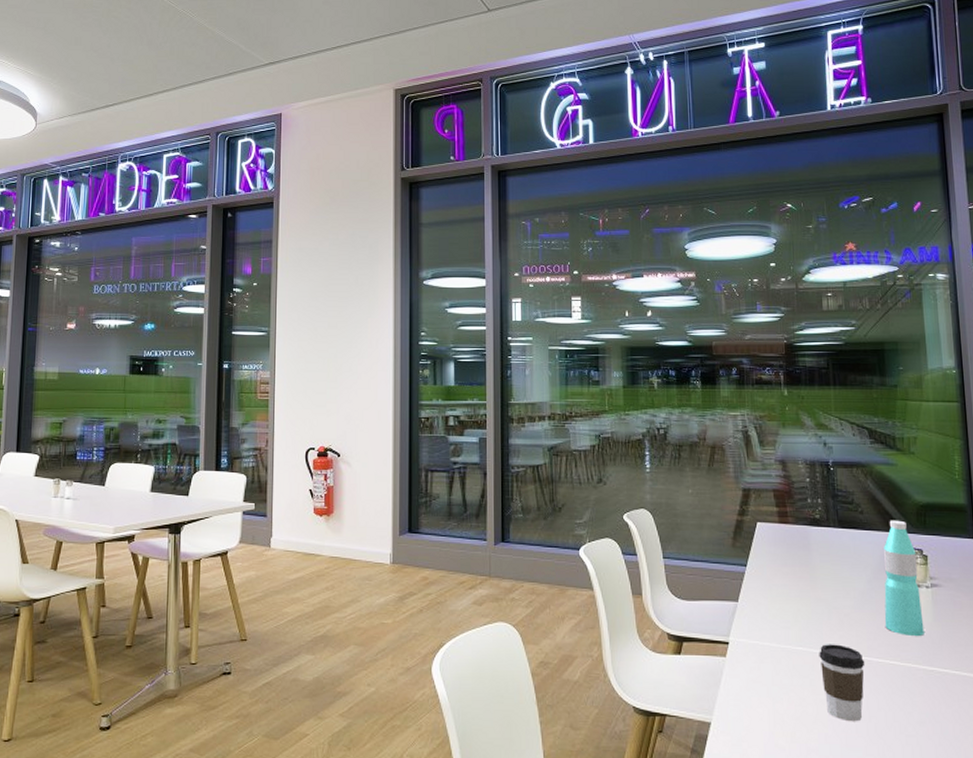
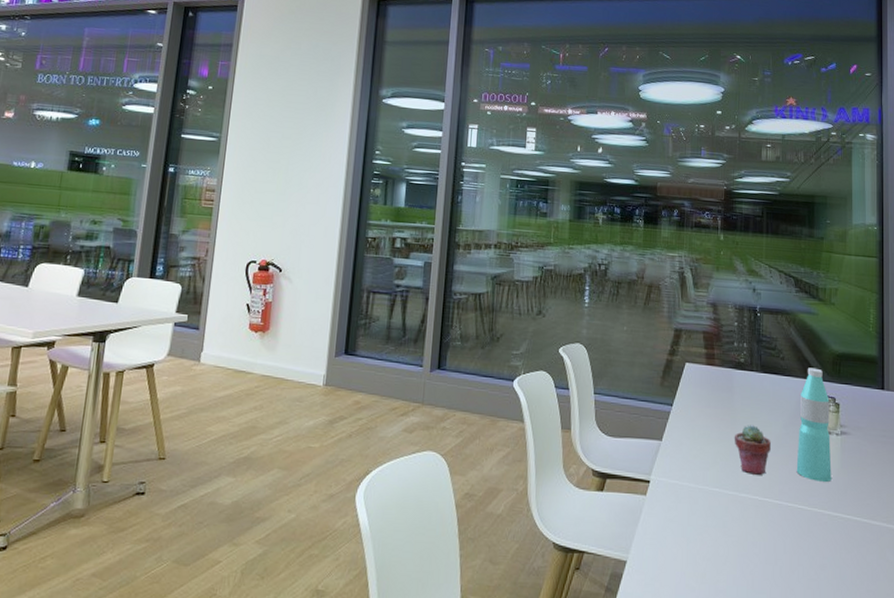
potted succulent: none [814,582,855,632] -> present [734,425,771,475]
coffee cup: present [819,644,865,722] -> none [733,486,776,565]

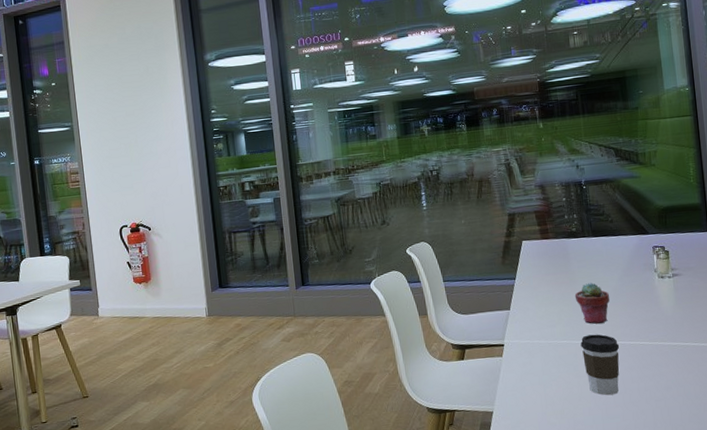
coffee cup: none [733,486,776,565] -> present [580,334,620,396]
water bottle: present [796,367,832,483] -> none [631,224,668,320]

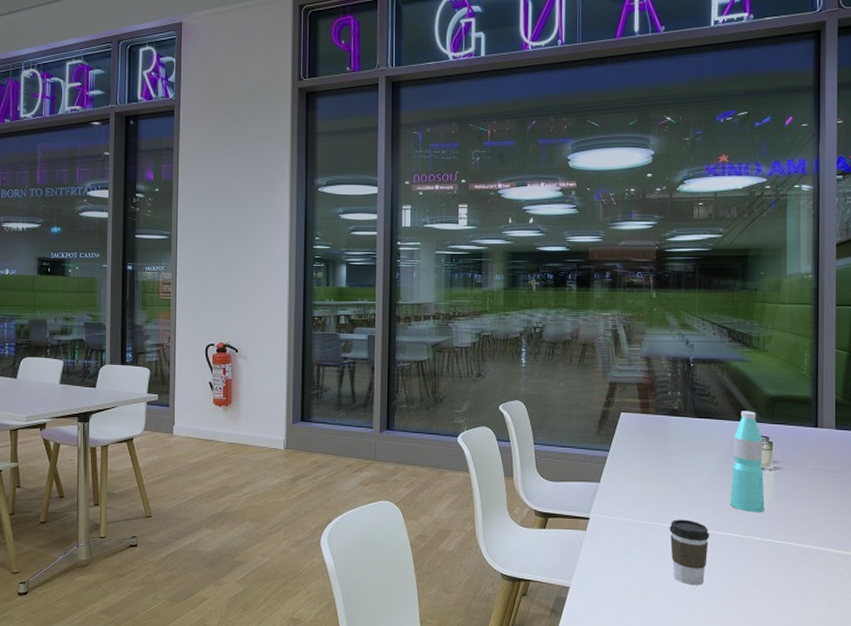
potted succulent: present [574,283,610,324] -> none [669,465,705,509]
water bottle: none [631,224,668,320] -> present [730,411,765,513]

